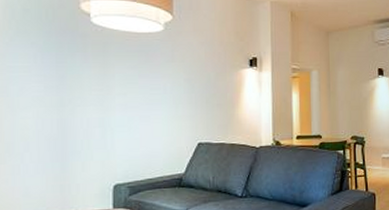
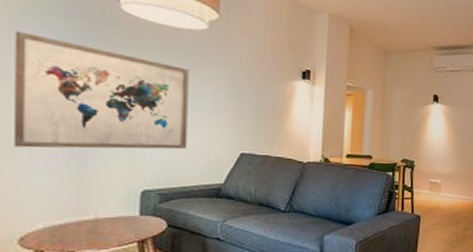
wall art: none [9,51,151,153] -> present [15,31,189,150]

